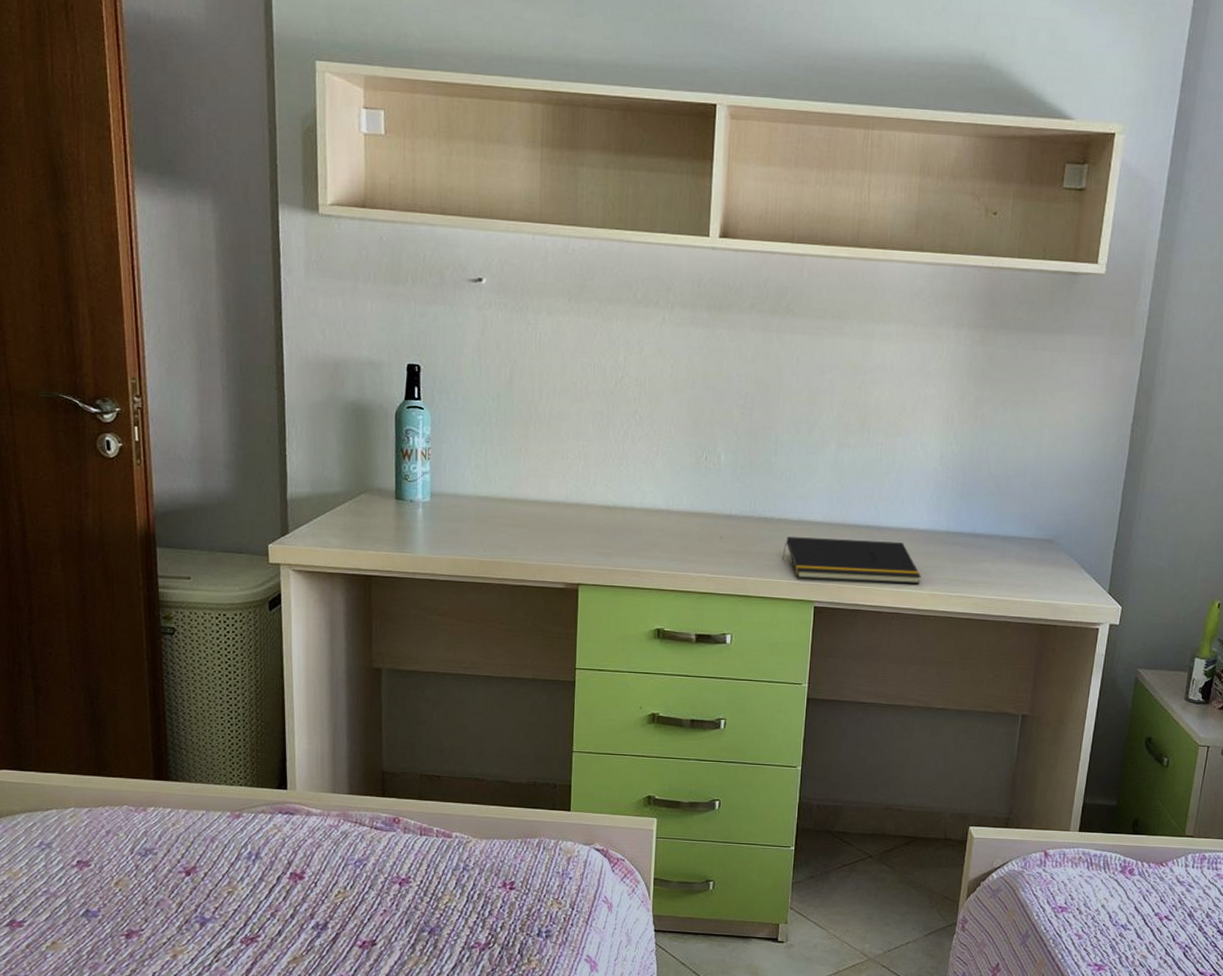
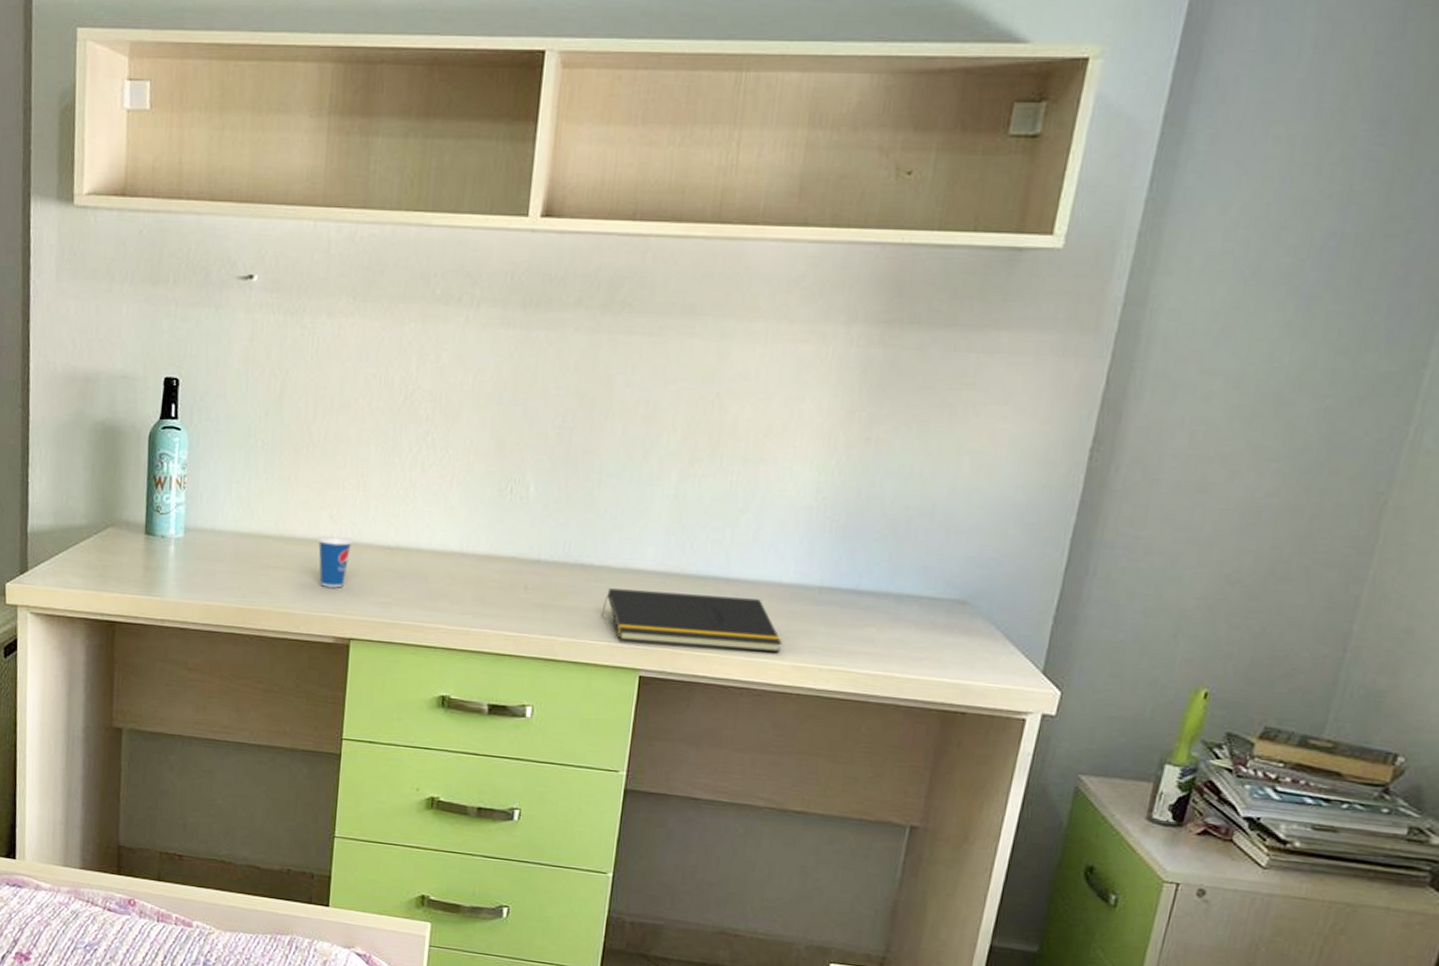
cup: none [547,479,577,542] -> present [317,513,353,588]

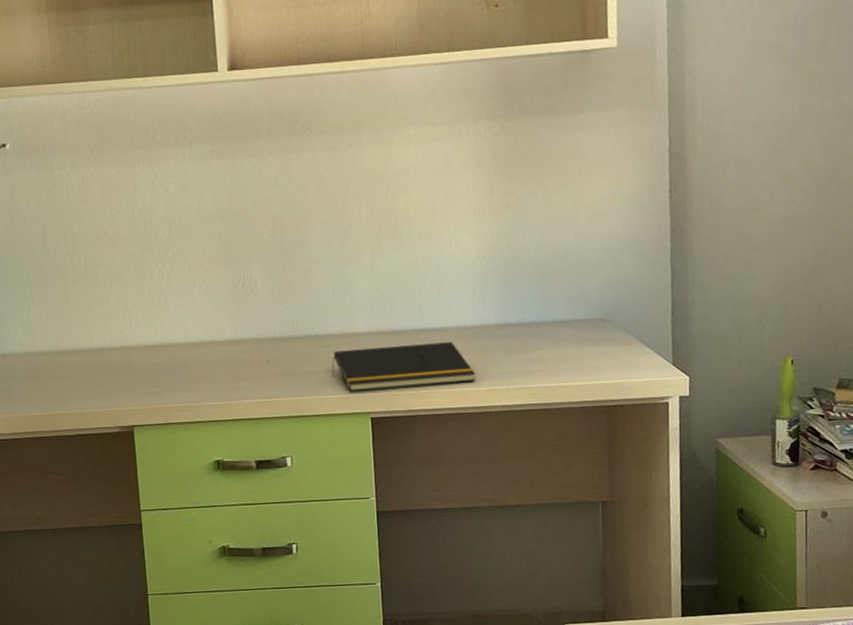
cup: present [317,513,353,588] -> none [93,325,122,387]

